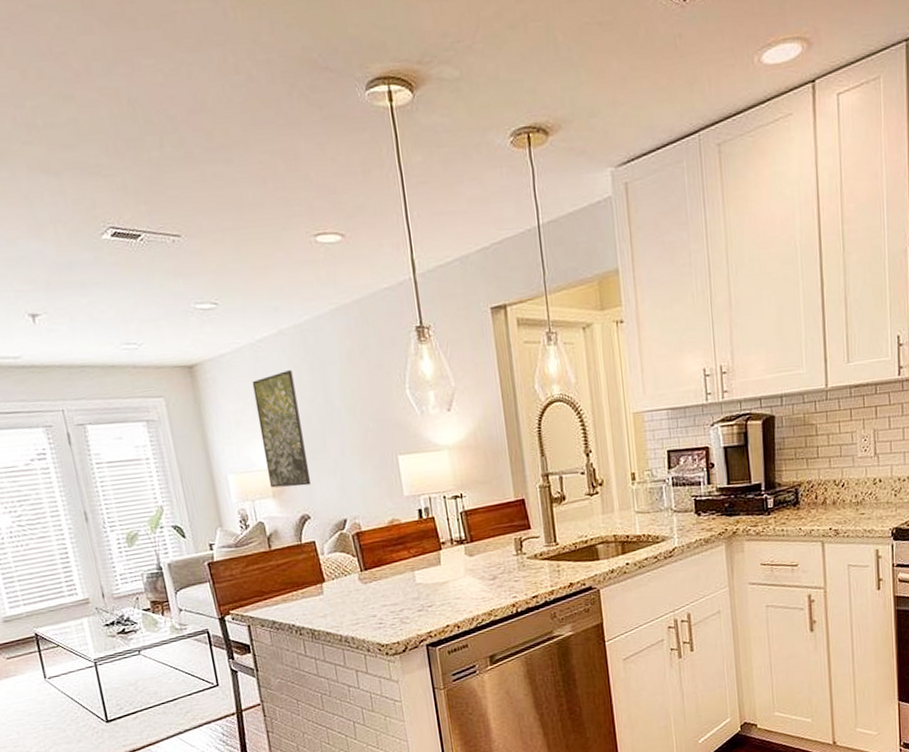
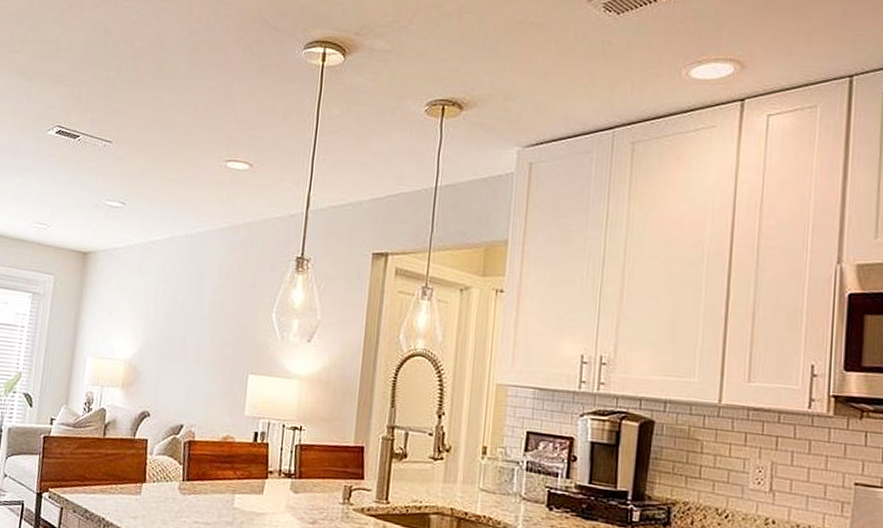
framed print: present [252,370,312,488] -> none [122,273,173,384]

